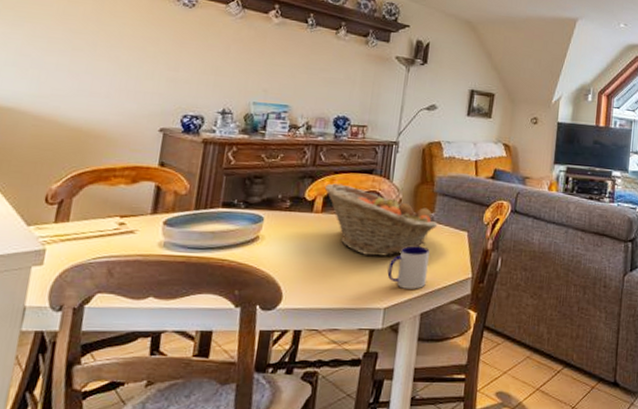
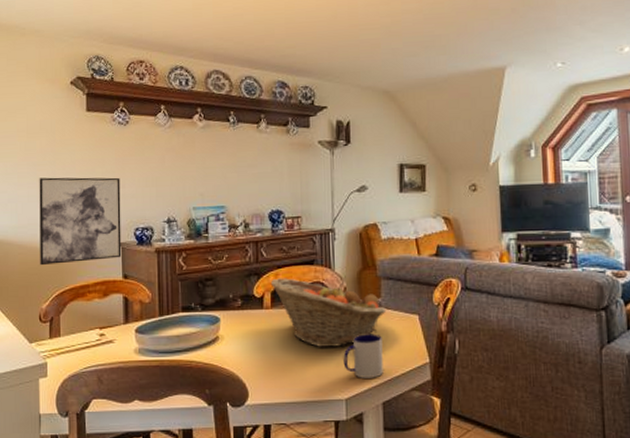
wall art: none [58,46,175,144] -> present [39,177,122,266]

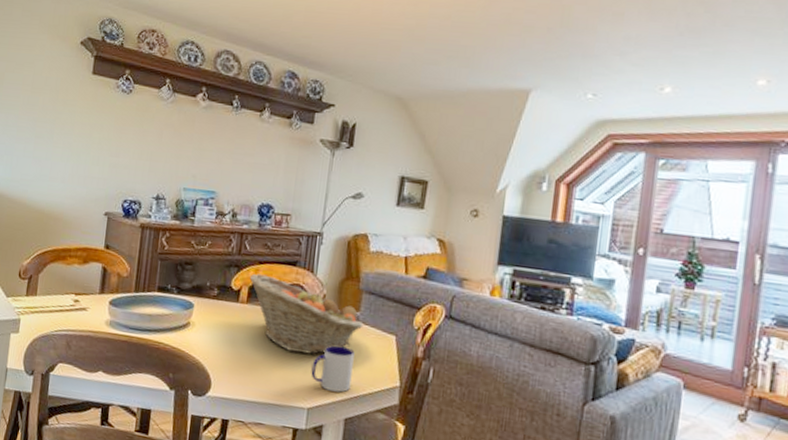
wall art: present [39,177,122,266] -> none [27,134,116,227]

